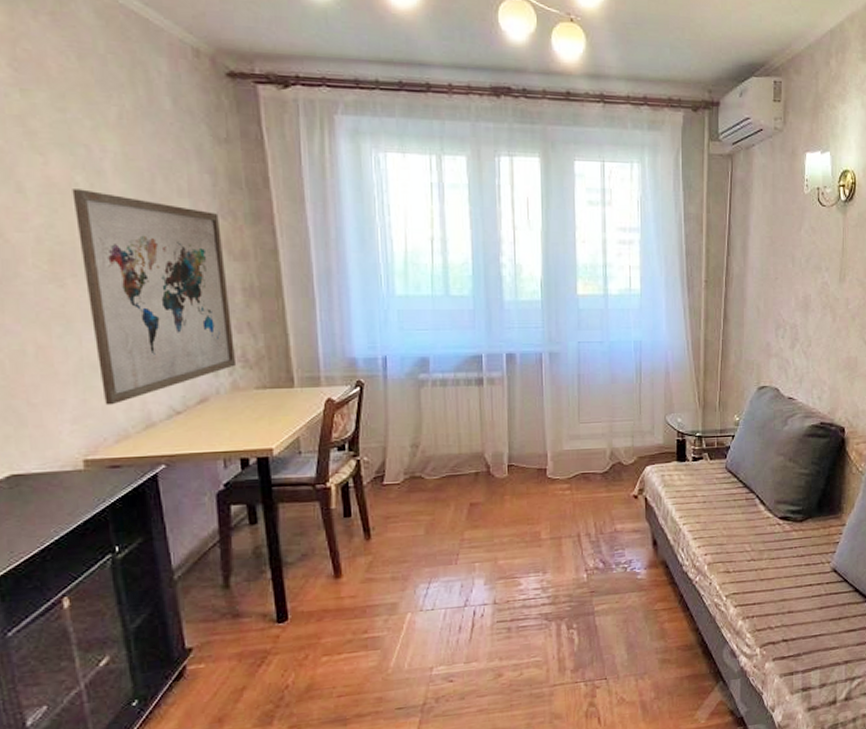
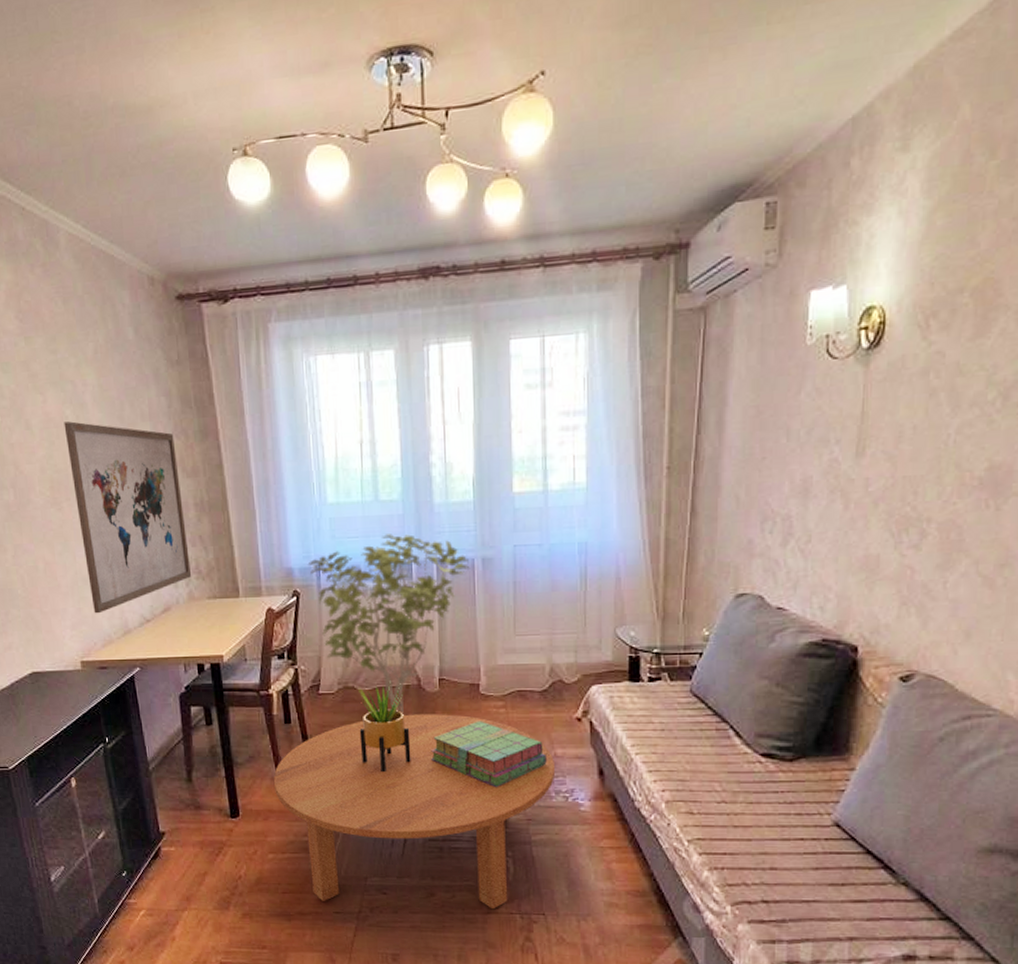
coffee table: none [329,498,615,699] -> present [273,714,554,910]
shrub: none [373,328,538,501] -> present [307,534,470,714]
potted plant: none [425,469,480,560] -> present [357,681,411,773]
stack of books: none [499,503,608,565] -> present [431,721,547,788]

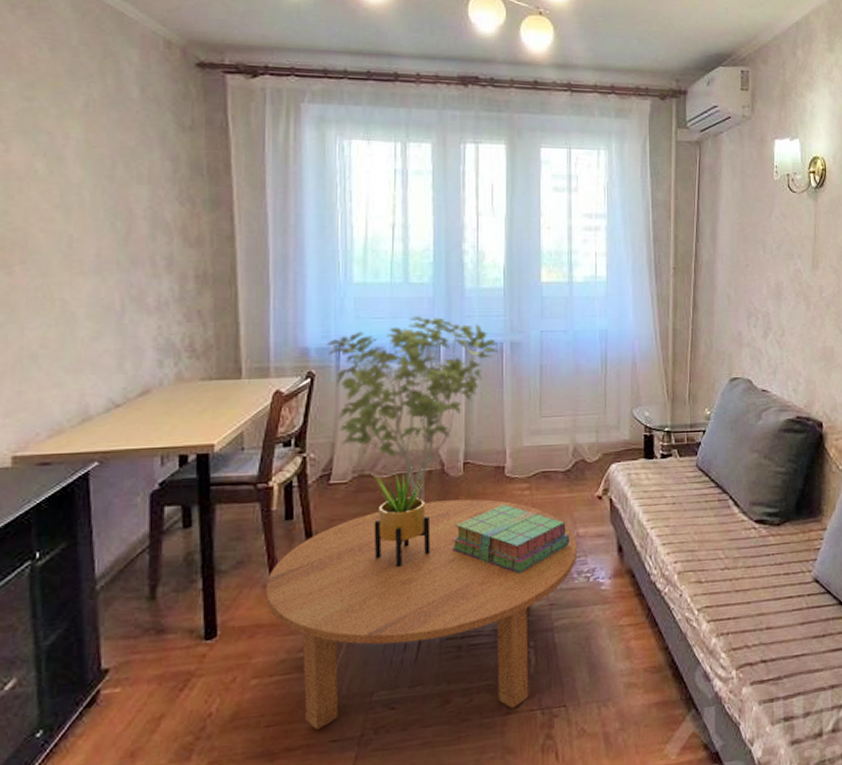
wall art: present [64,421,192,614] -> none [30,175,183,398]

